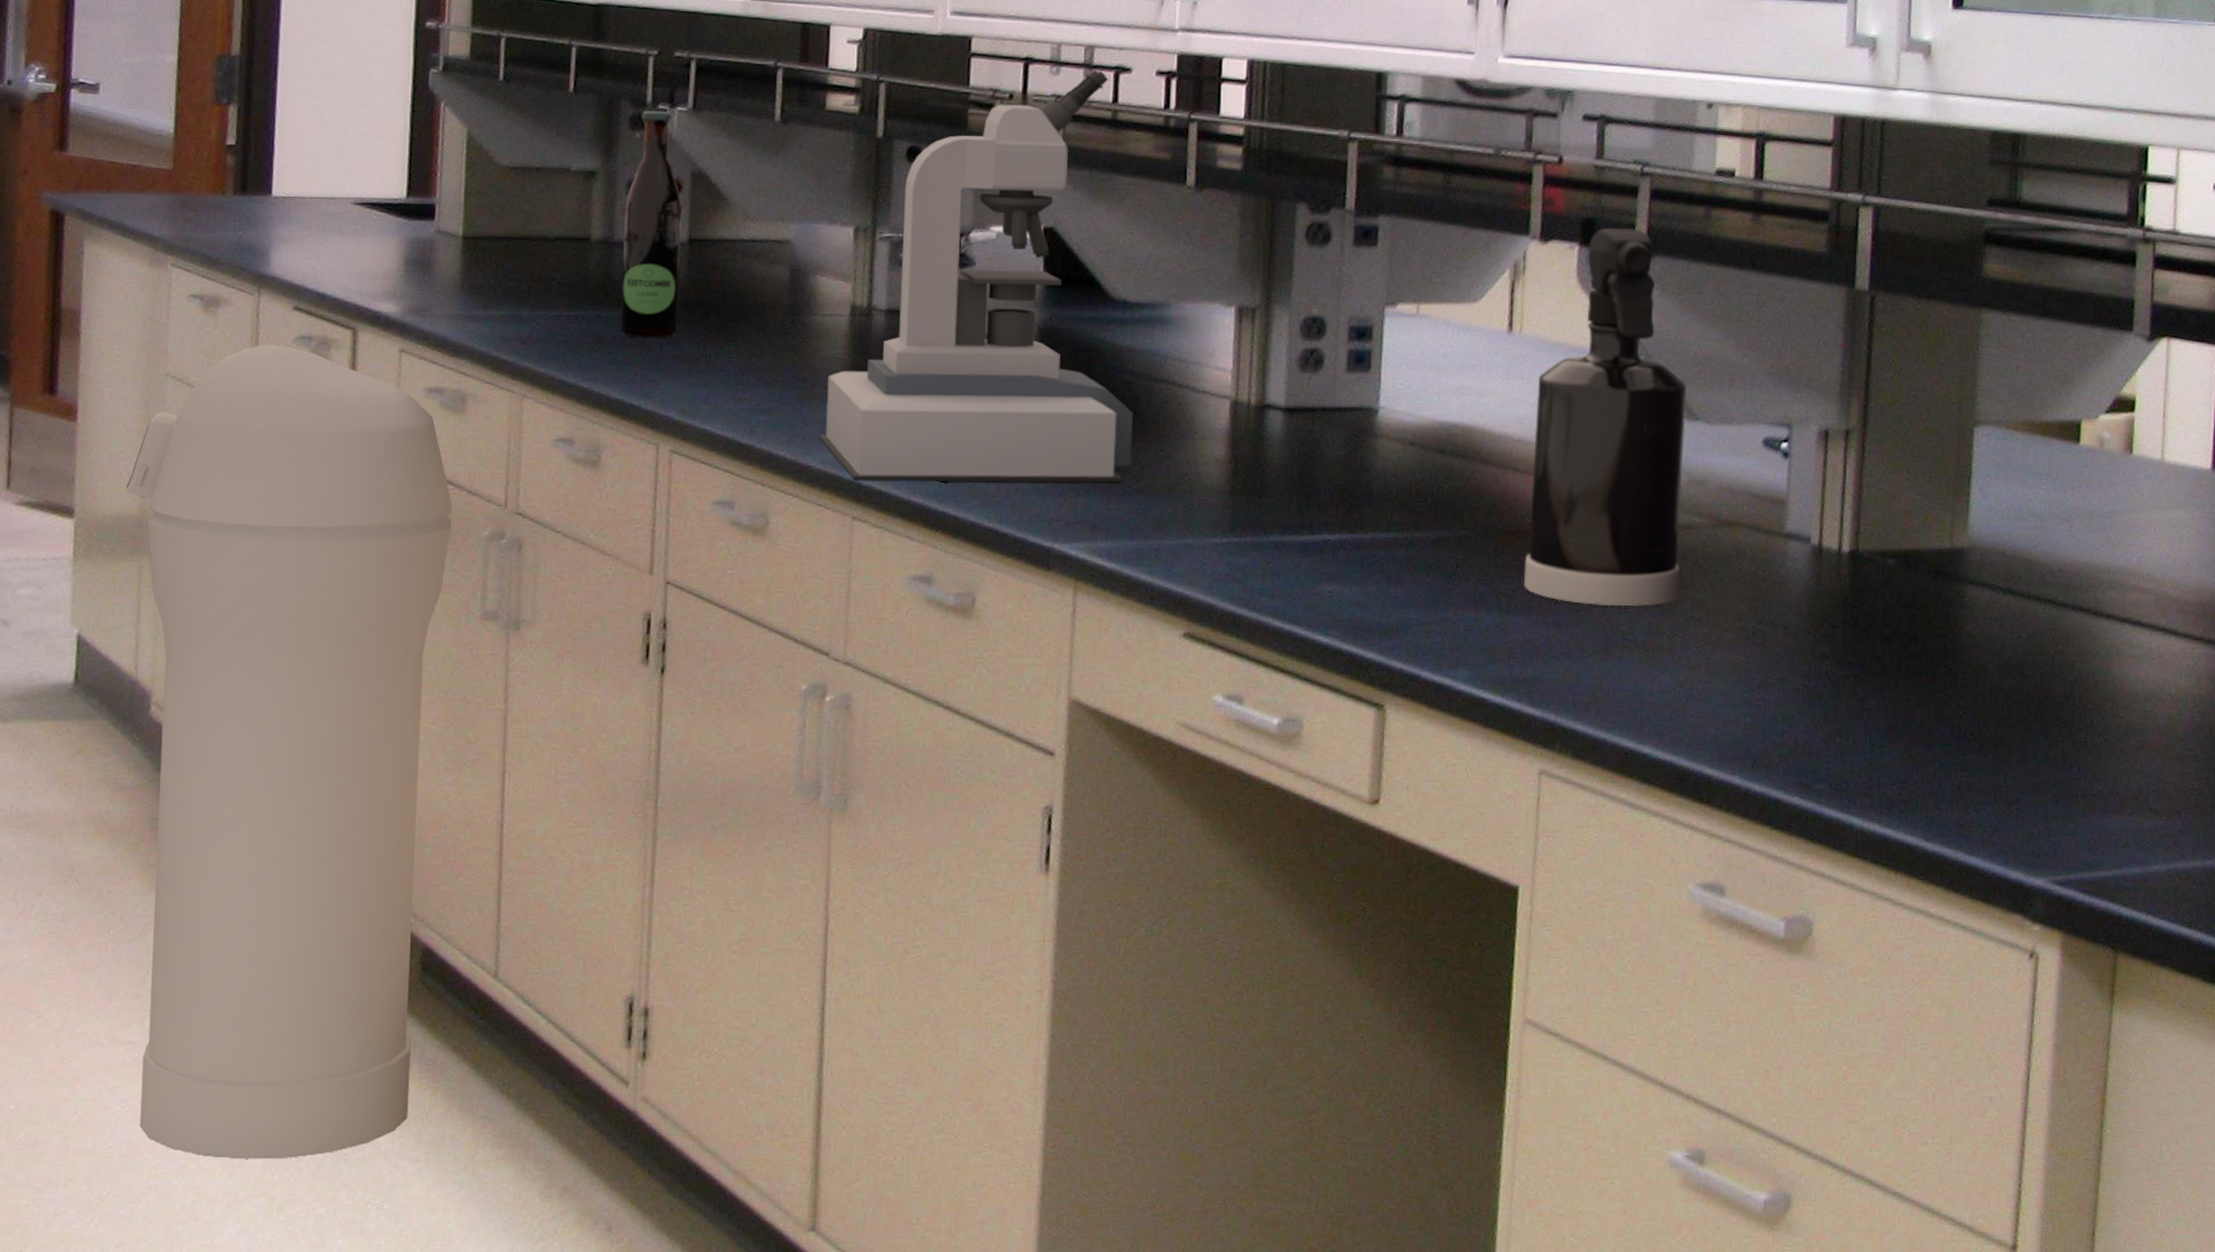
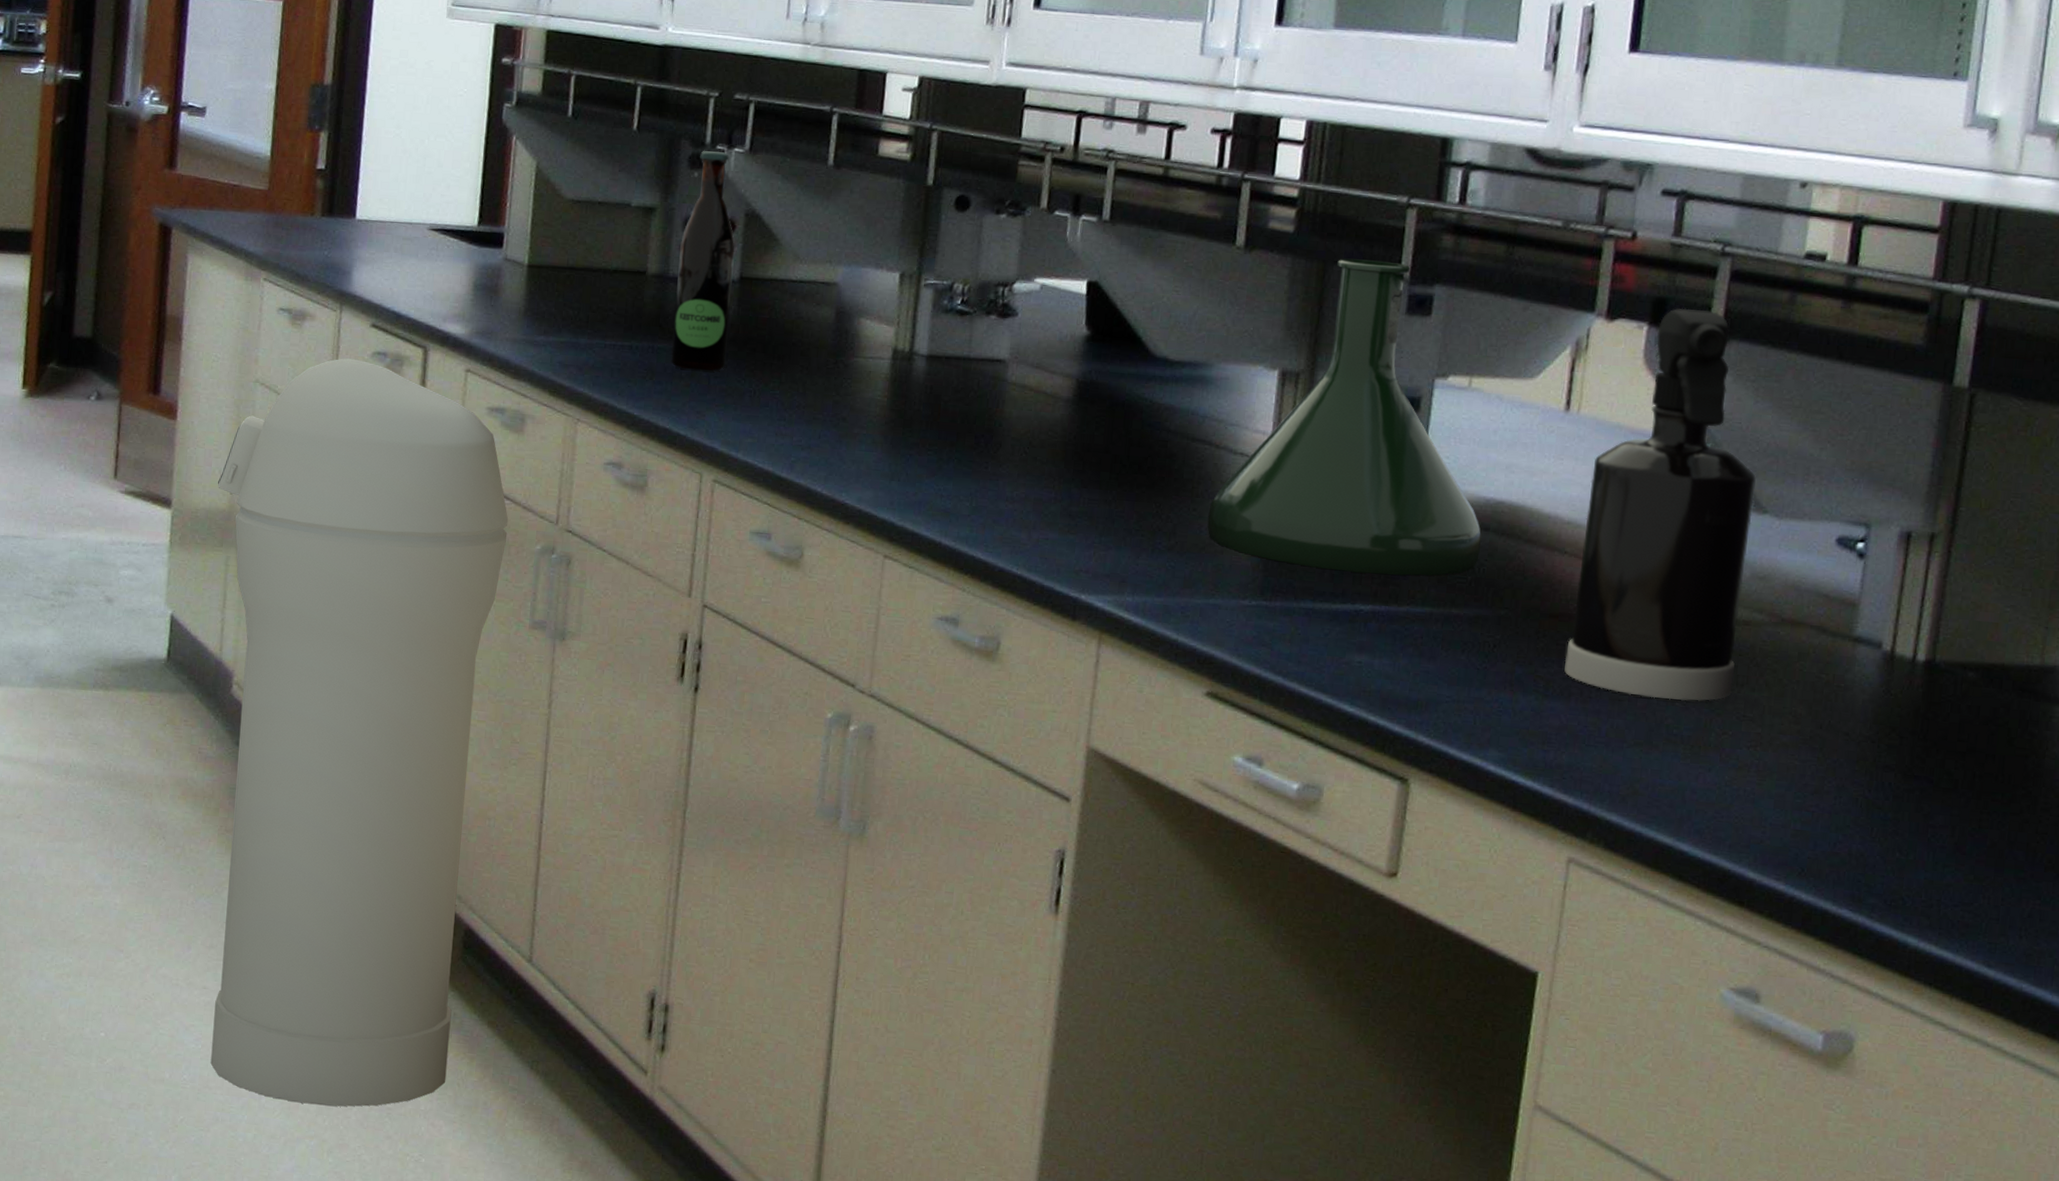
microscope: present [819,69,1134,483] -> none [855,124,1168,539]
flask: none [1175,193,1438,504] -> present [1207,258,1482,576]

